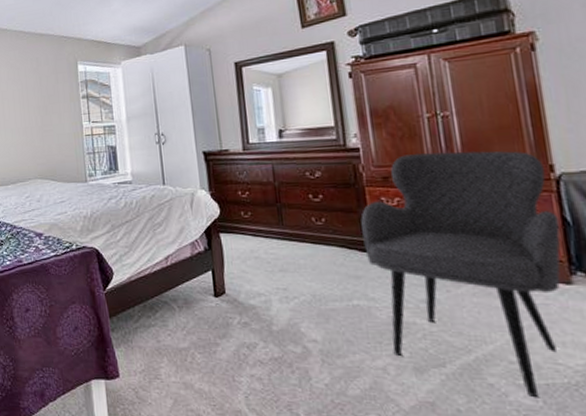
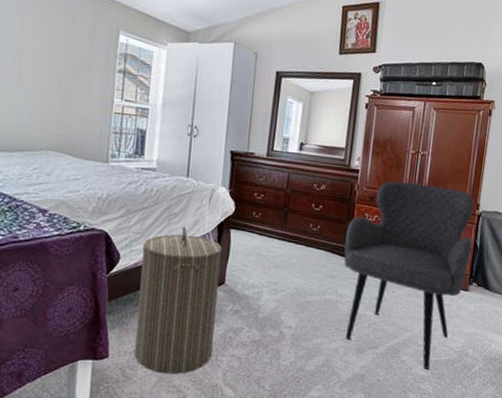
laundry hamper: none [132,235,228,397] -> present [135,226,223,374]

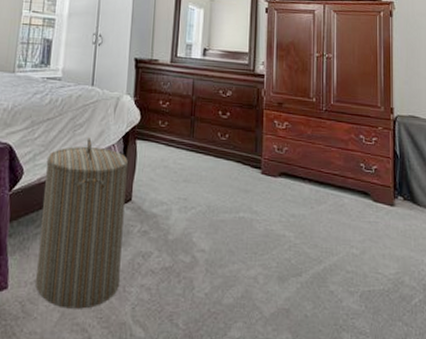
armchair: present [344,181,474,370] -> none [256,85,392,303]

